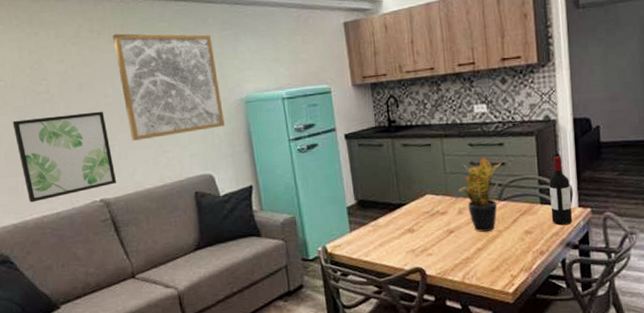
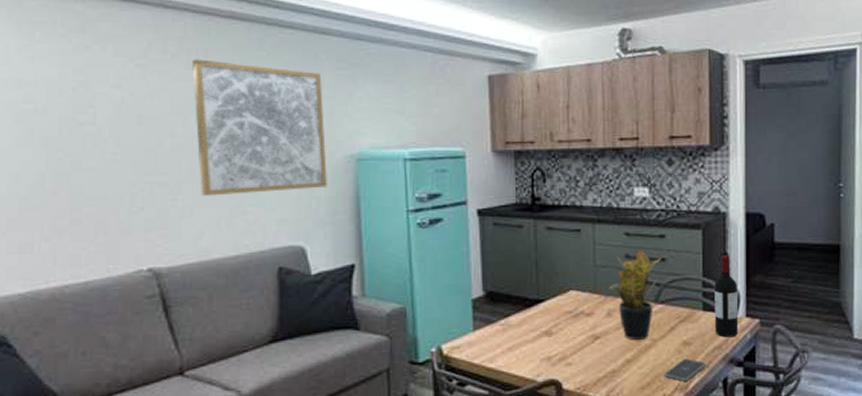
wall art: present [12,111,117,203] -> none [38,154,175,266]
smartphone: none [510,244,547,264] -> present [664,358,707,381]

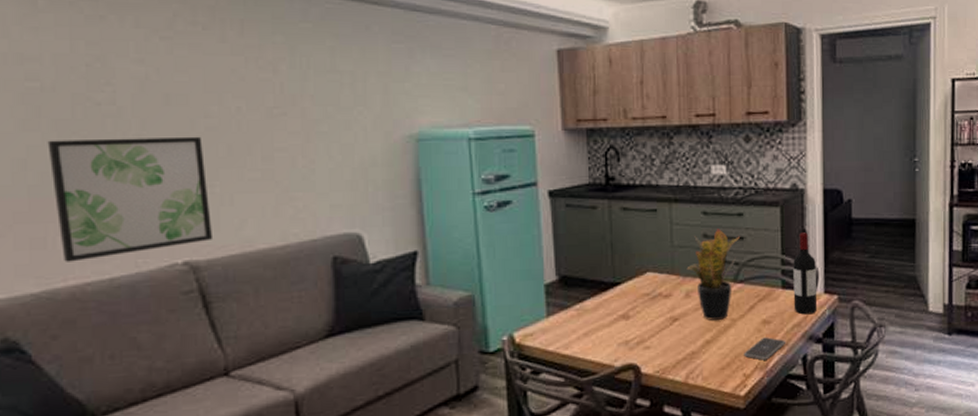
wall art: none [38,154,175,266] -> present [47,136,214,262]
wall art: present [192,59,327,196] -> none [226,31,384,181]

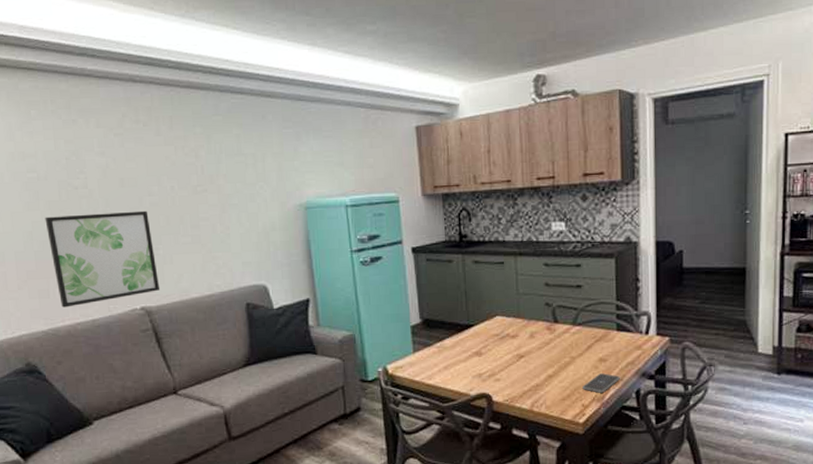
potted plant: present [687,229,741,320] -> none [531,278,579,358]
wine bottle: present [793,232,818,315] -> none [627,281,650,354]

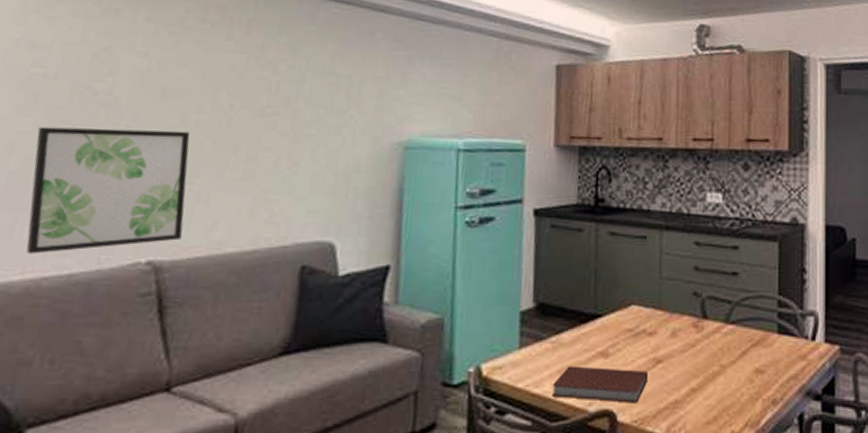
book: none [441,363,514,388] -> present [551,366,649,403]
smartphone: present [582,373,621,393] -> none [733,389,781,416]

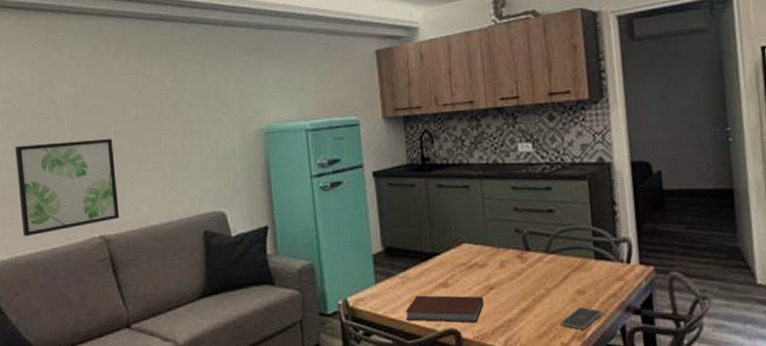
smartphone: none [733,389,781,416] -> present [560,307,603,330]

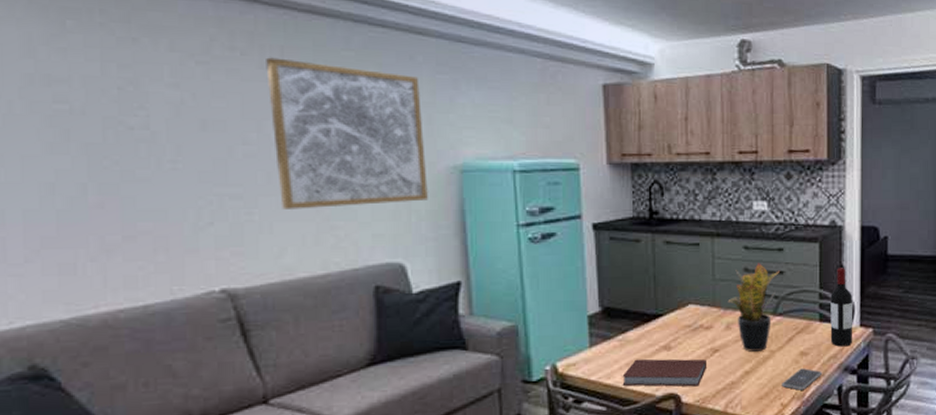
wall art: present [15,138,120,237] -> none [77,163,252,289]
wall art: none [129,56,241,172] -> present [266,57,428,209]
potted plant: none [500,202,550,289] -> present [727,263,781,352]
wine bottle: none [604,204,634,286] -> present [830,268,853,347]

